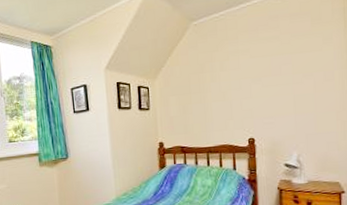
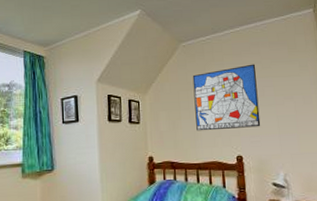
wall art: none [204,40,276,115] -> present [192,64,261,131]

